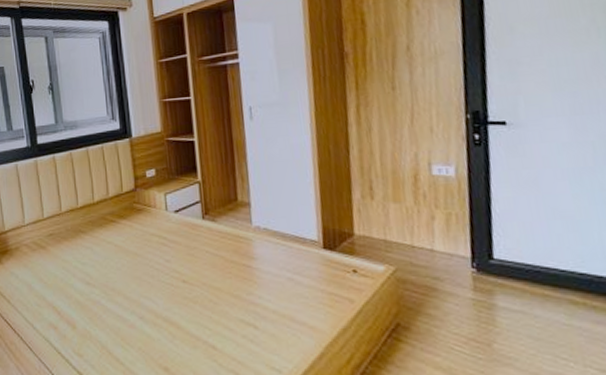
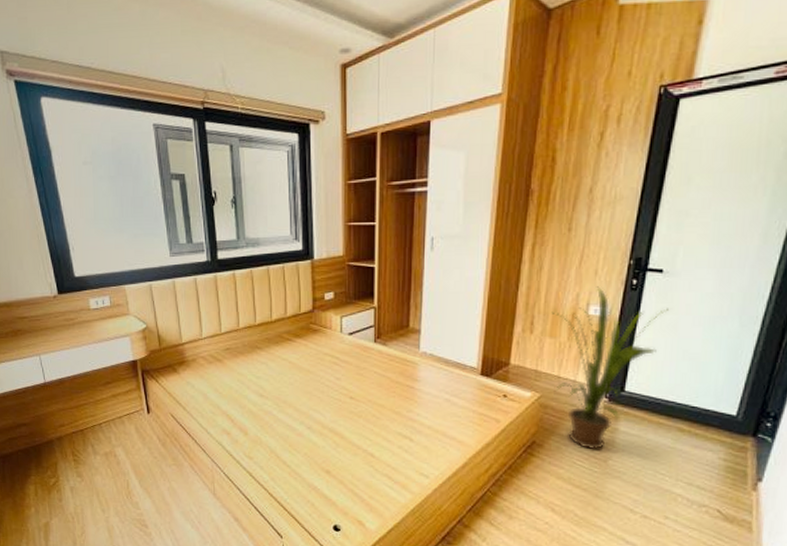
house plant: none [390,144,525,332] -> present [551,286,670,450]

